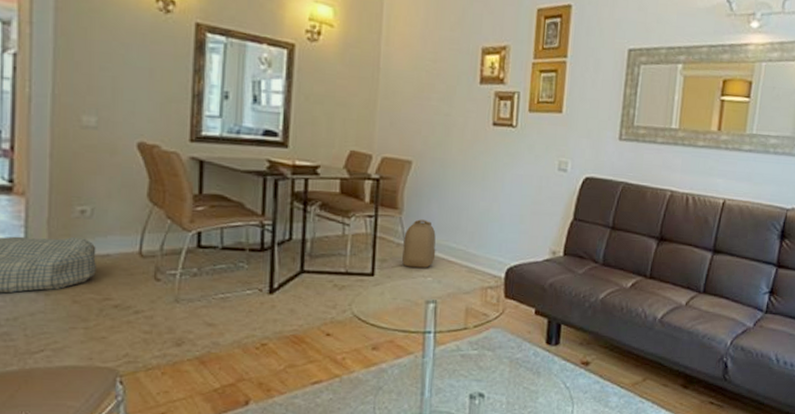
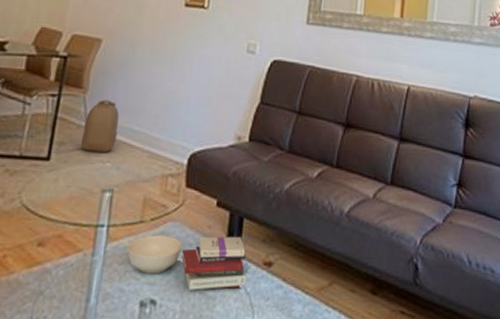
bowl: none [453,339,506,373] -> present [126,235,183,274]
books: none [505,340,566,385] -> present [181,236,247,290]

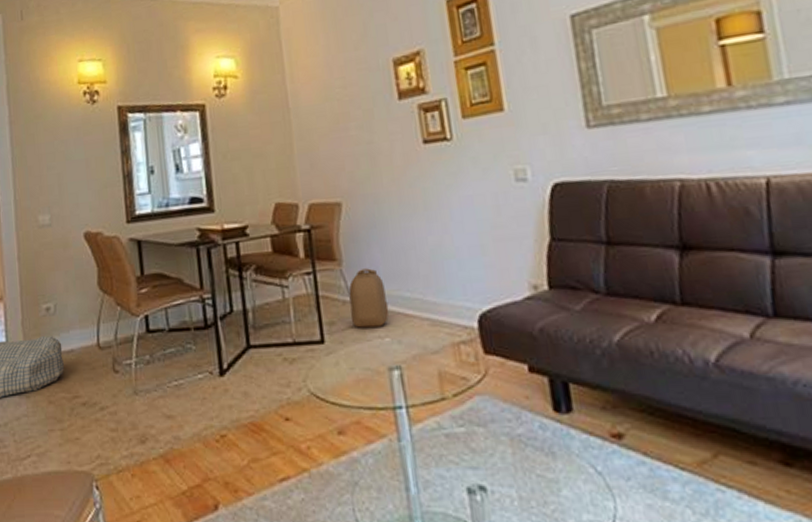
bowl: present [126,235,183,274] -> none [434,412,500,457]
books: present [181,236,247,290] -> none [501,405,594,473]

